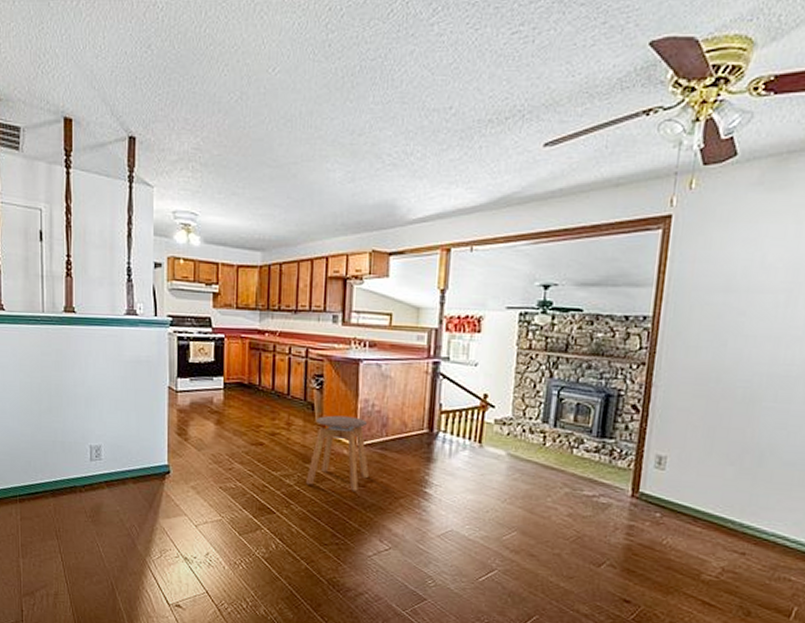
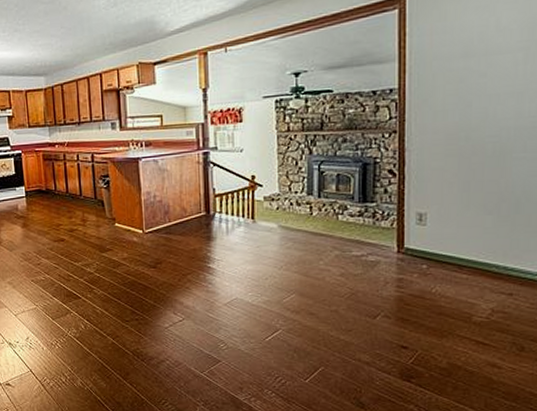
stool: present [306,415,370,492] -> none [104,208,158,273]

